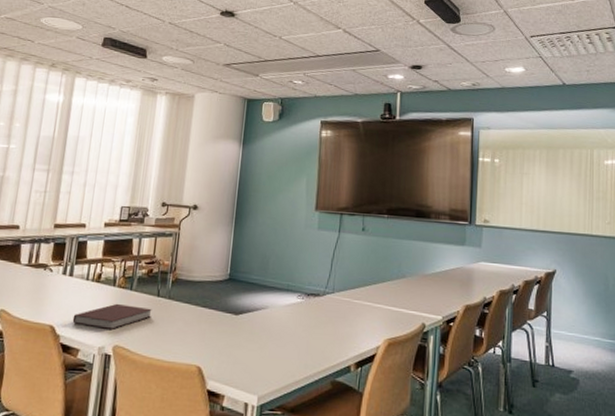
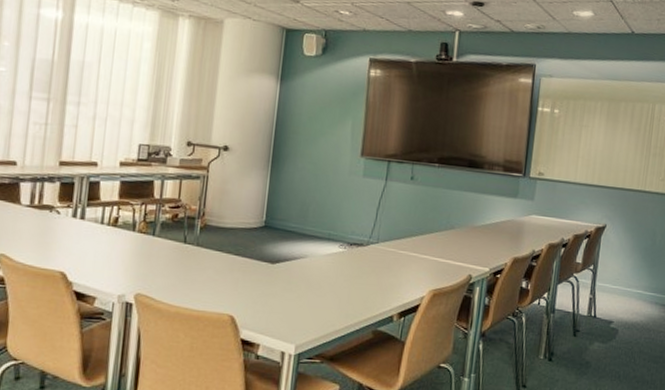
notebook: present [72,303,152,329] -> none [86,249,178,277]

